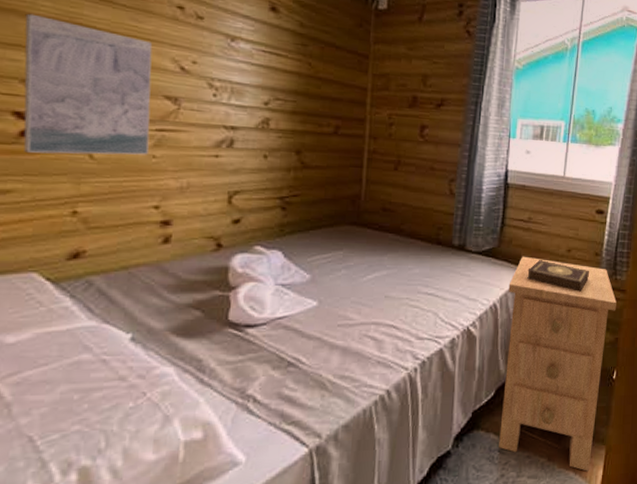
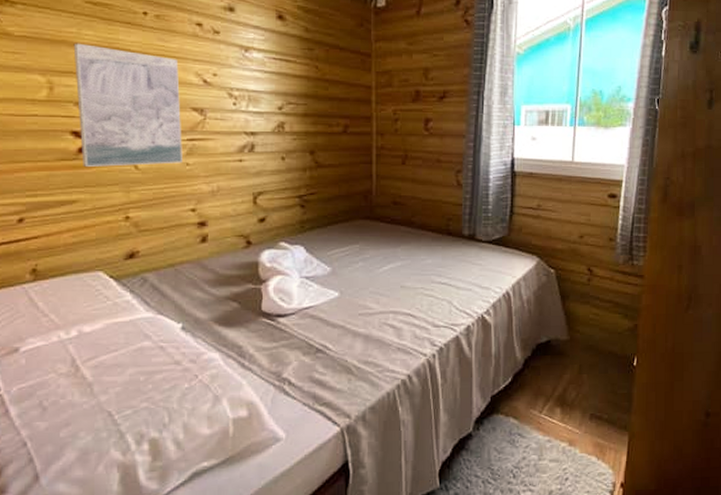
nightstand: present [499,256,617,471] -> none [519,244,634,457]
book: present [527,260,589,292] -> none [539,247,603,278]

